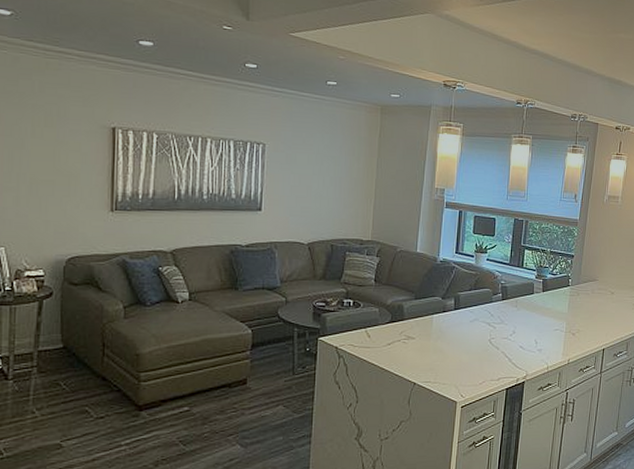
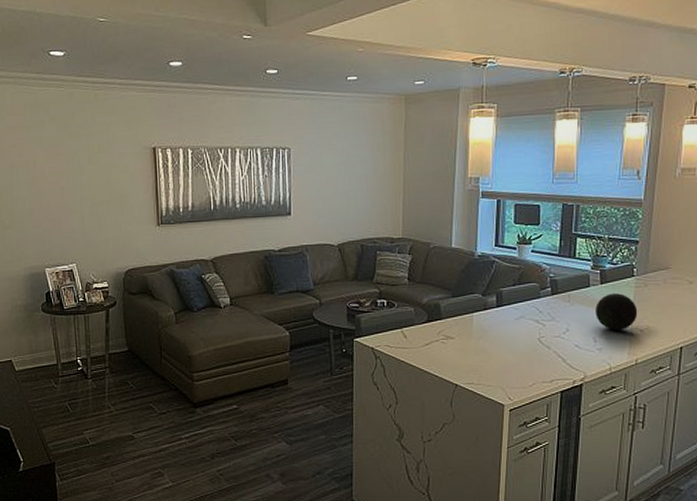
decorative orb: none [537,301,571,333] -> present [595,293,638,330]

